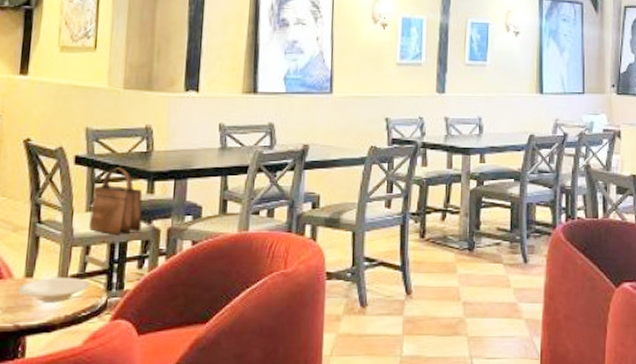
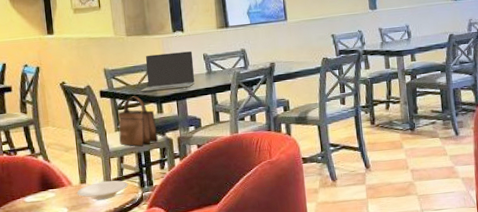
laptop: none [130,117,206,164] -> present [141,51,195,92]

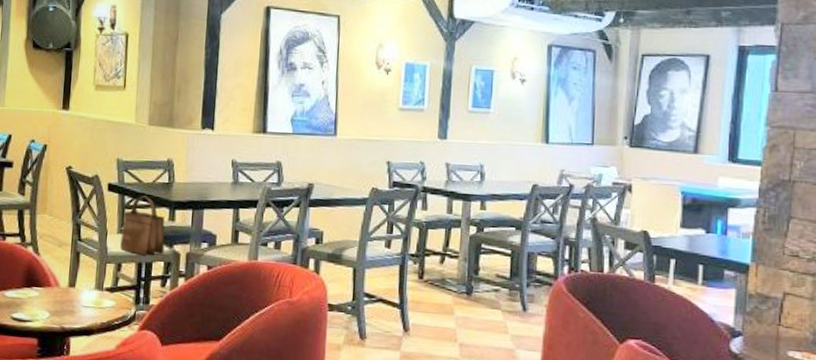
saucer: present [76,180,128,201] -> none [62,289,122,311]
laptop: present [141,51,195,92] -> none [154,151,220,196]

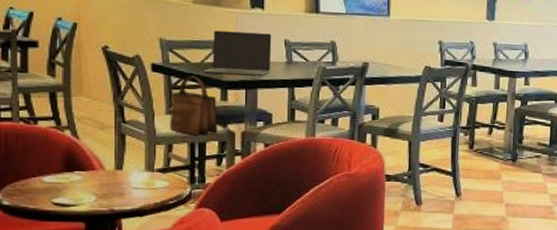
laptop: none [154,151,220,196] -> present [203,30,272,76]

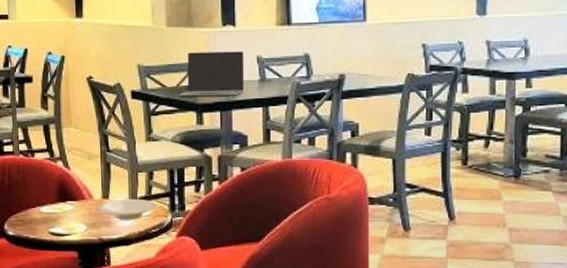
saucer: none [109,171,175,192] -> present [97,199,157,220]
handbag: present [170,76,218,137] -> none [149,101,195,163]

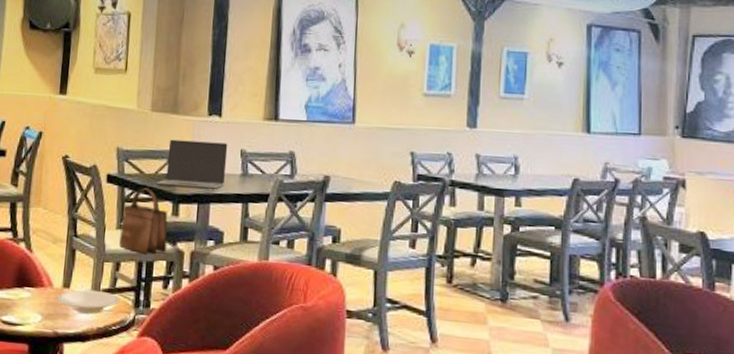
handbag: none [149,101,195,163] -> present [119,188,168,255]

